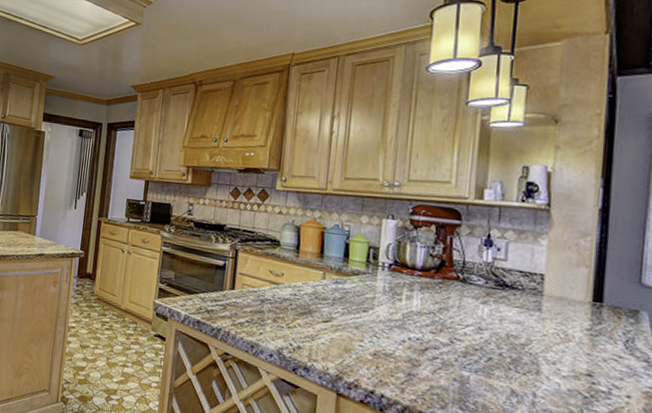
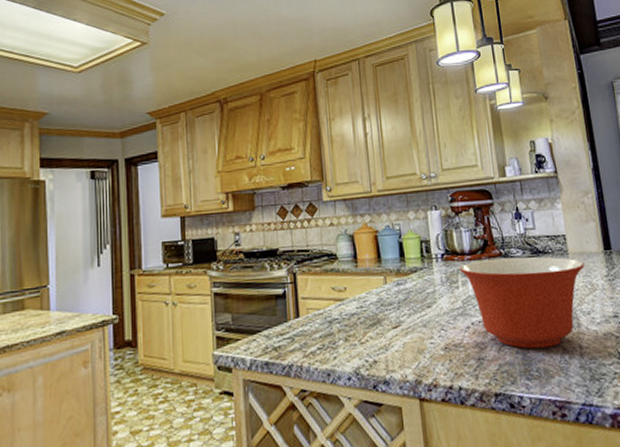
mixing bowl: none [406,278,562,386] -> present [459,256,585,349]

